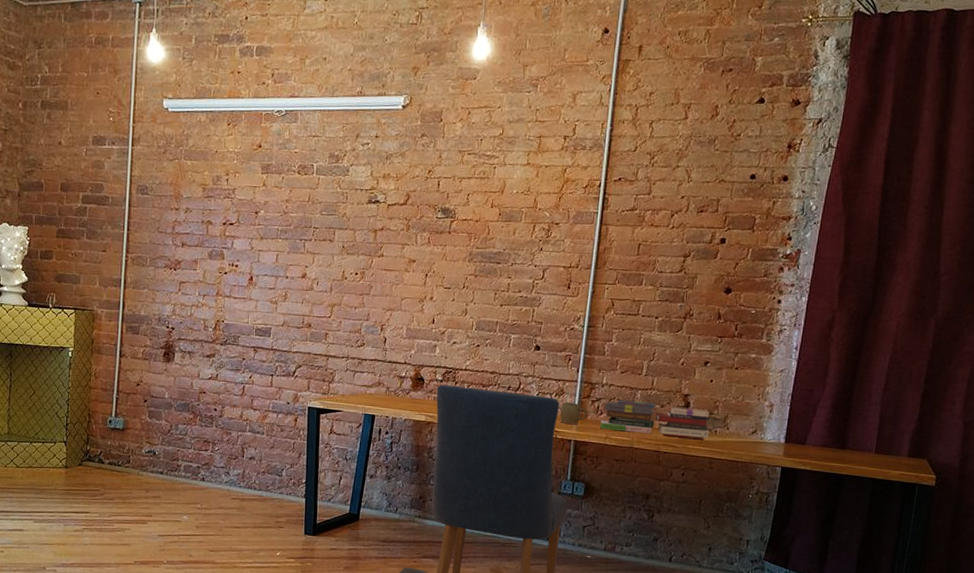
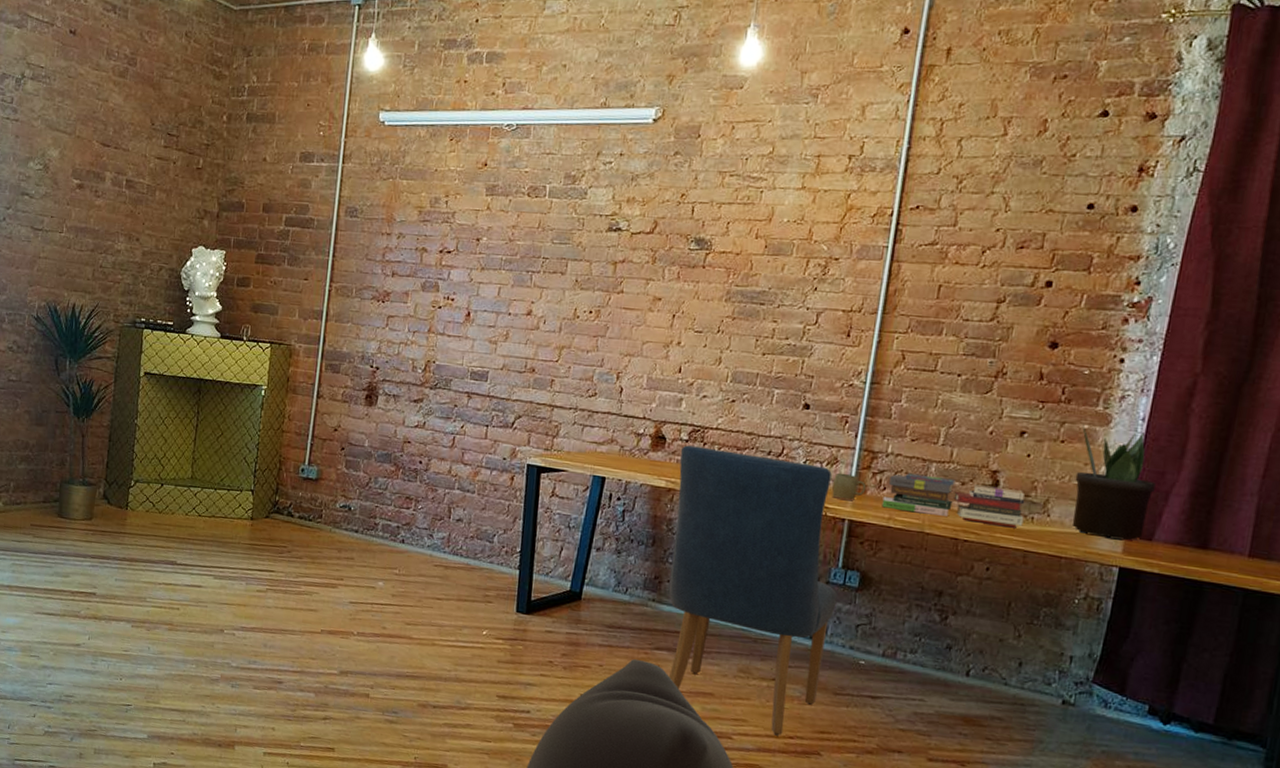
planter: none [745,354,807,446] -> present [1071,424,1156,541]

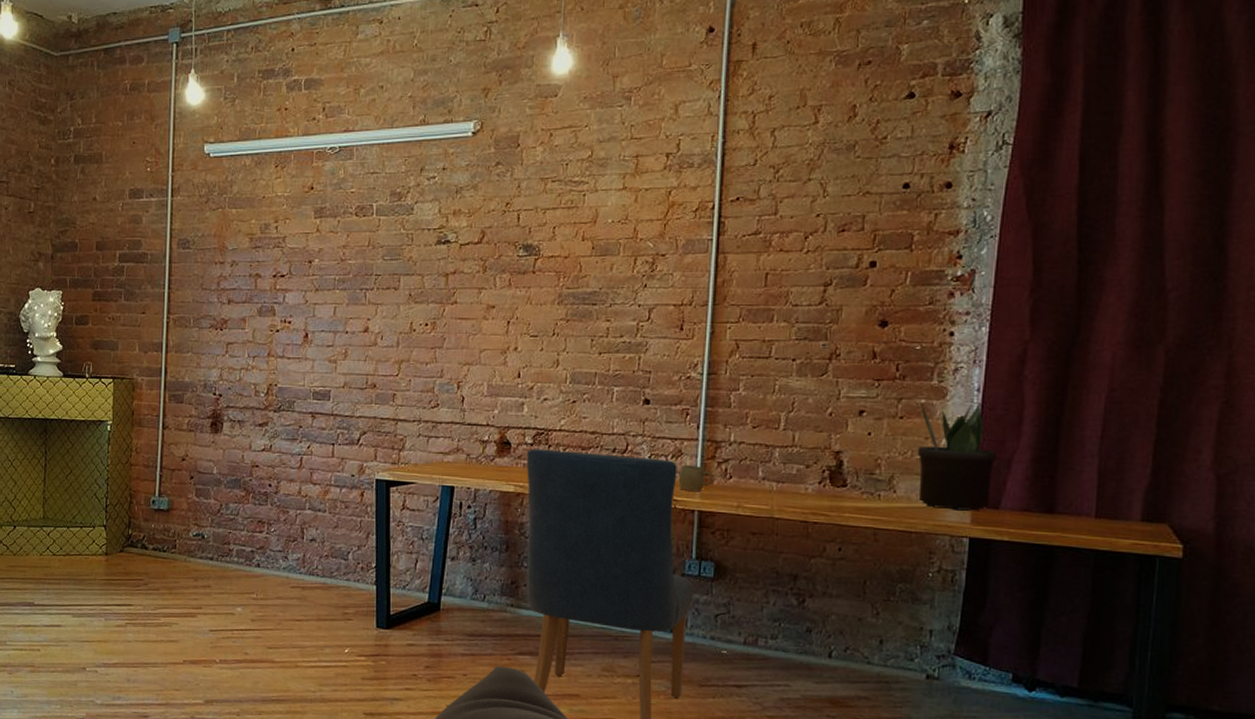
books: present [882,473,956,518] -> none [730,460,800,501]
books: present [953,484,1025,528] -> none [799,466,871,507]

